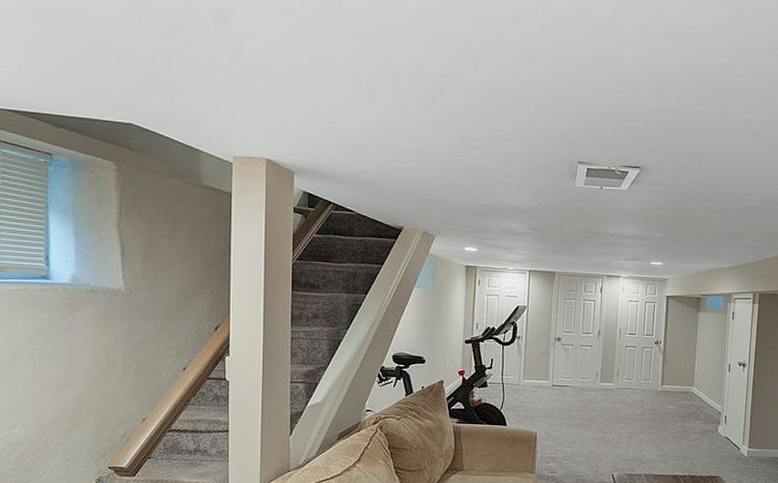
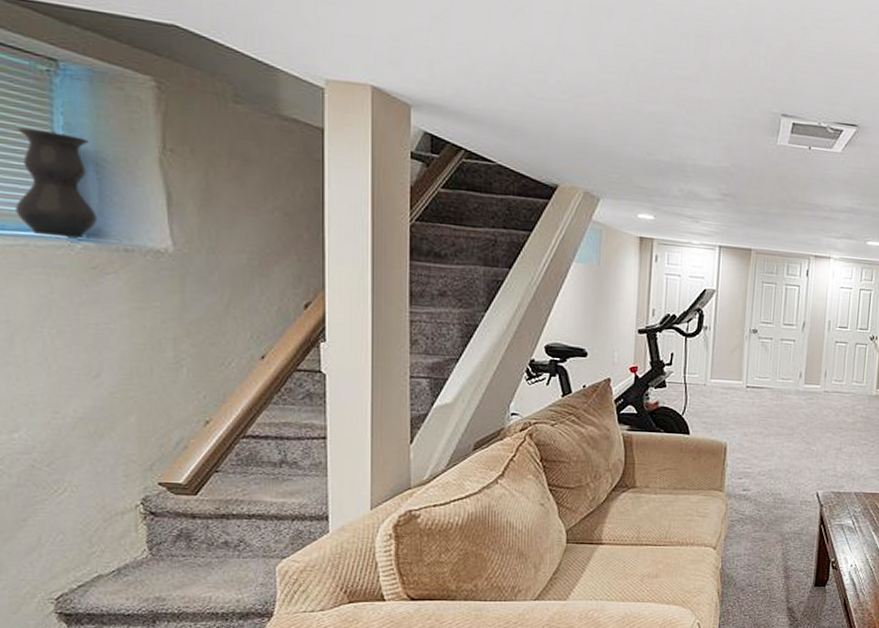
vase: none [20,204,74,284] -> present [16,127,98,239]

